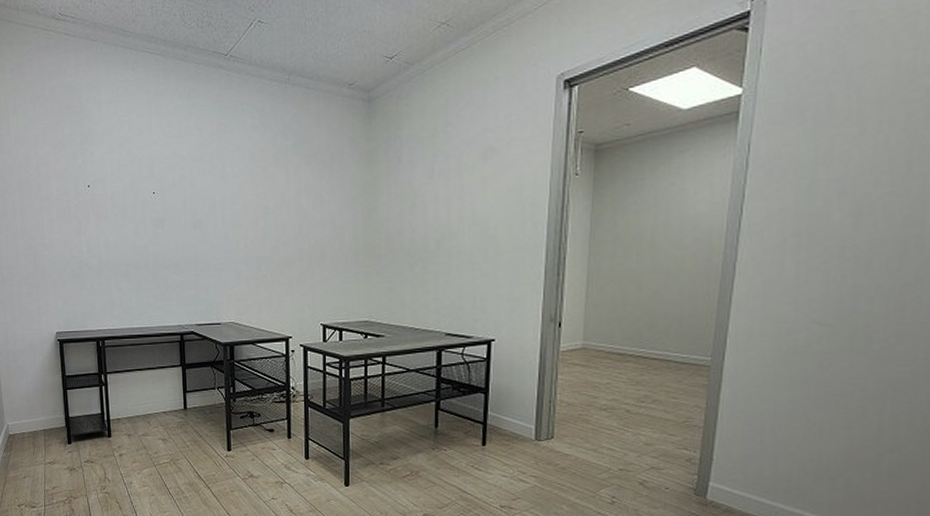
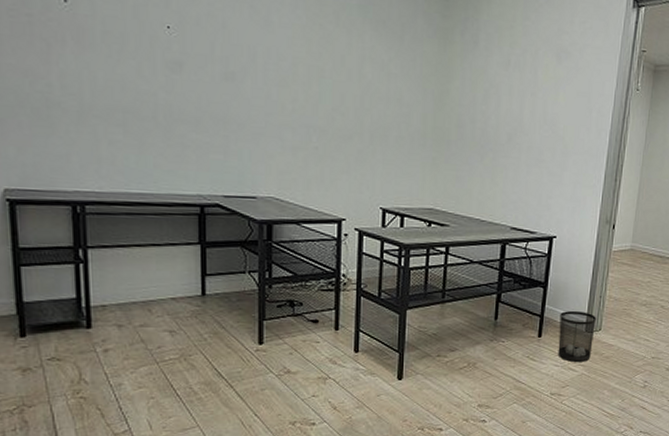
waste bin: none [505,418,546,473] -> present [558,311,596,362]

